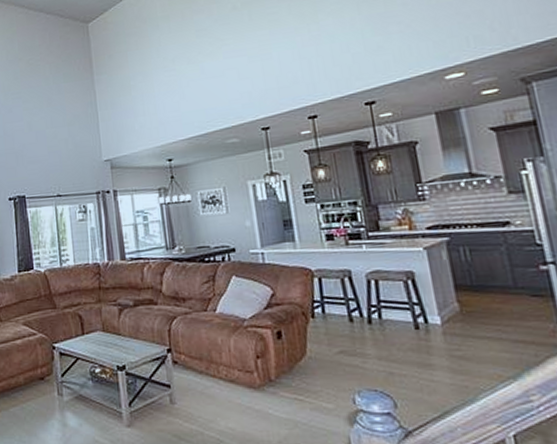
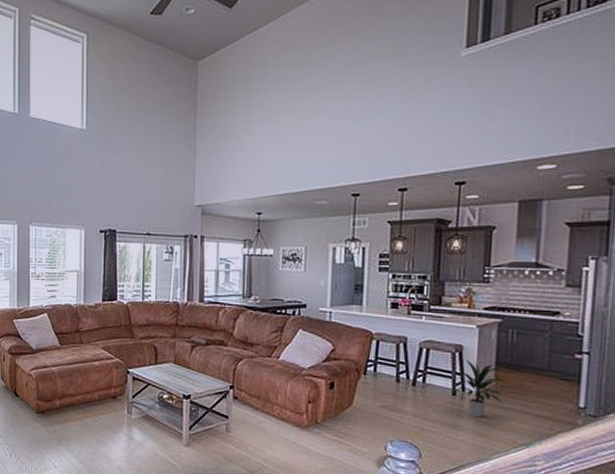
indoor plant: none [415,286,473,352] -> present [455,359,505,418]

